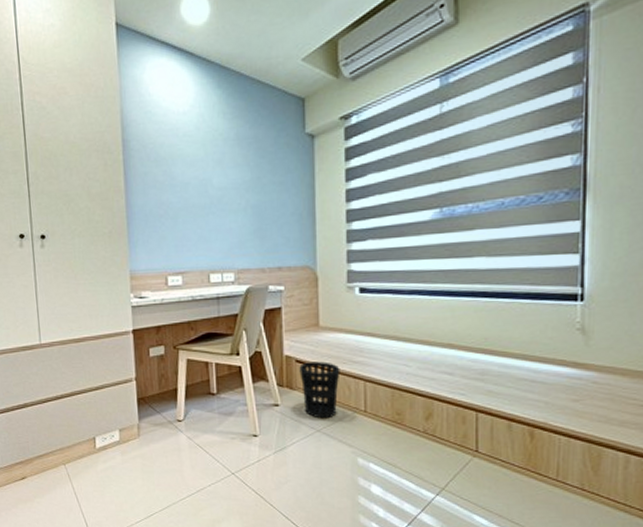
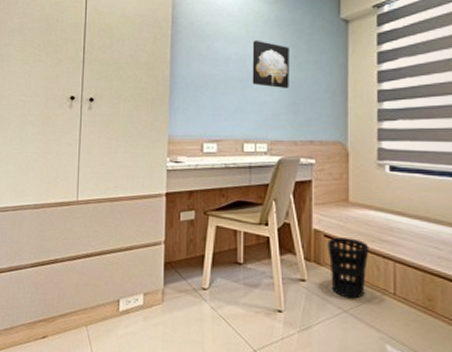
wall art: none [212,161,254,214] -> present [252,40,289,89]

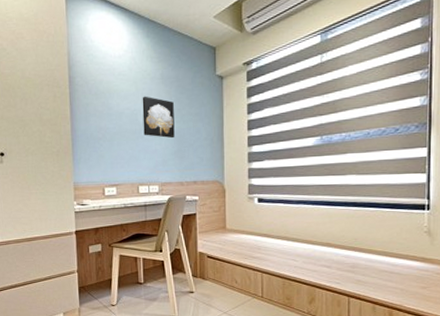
wastebasket: present [328,237,369,299] -> none [210,257,243,303]

